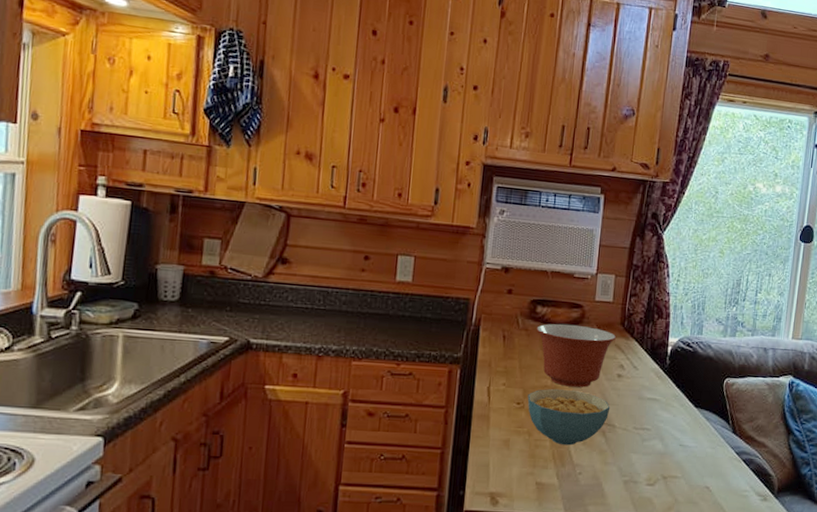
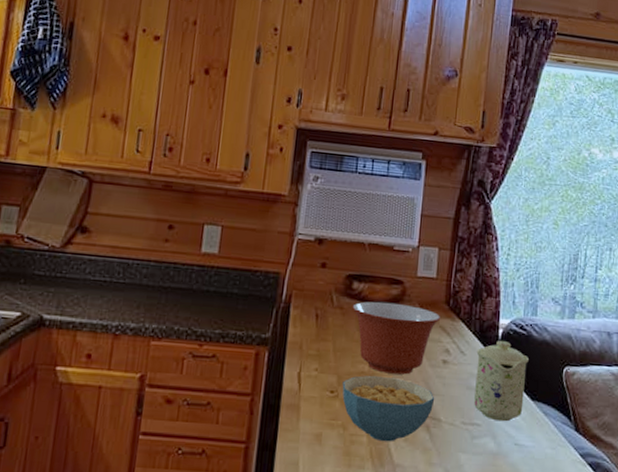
mug: none [645,357,694,427] -> present [474,341,529,422]

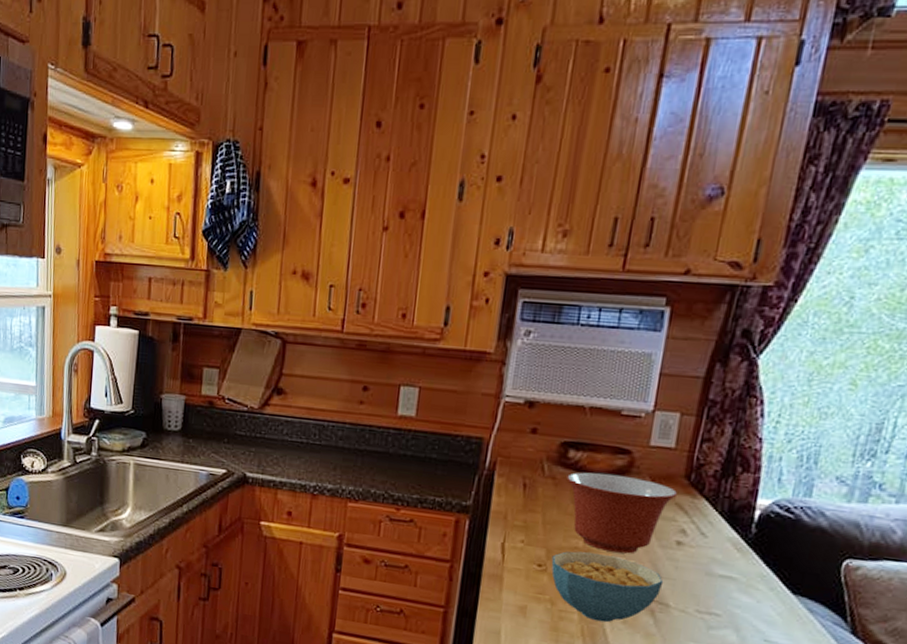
mug: present [474,341,529,422] -> none [713,523,794,615]

